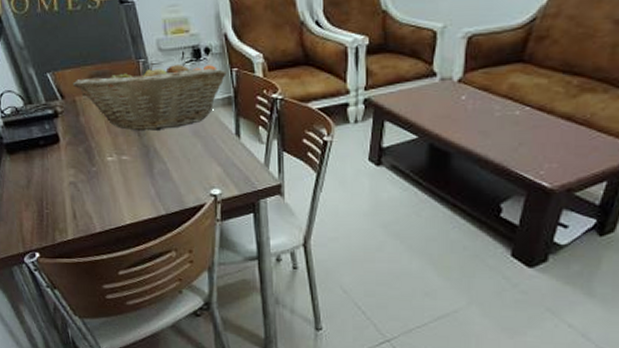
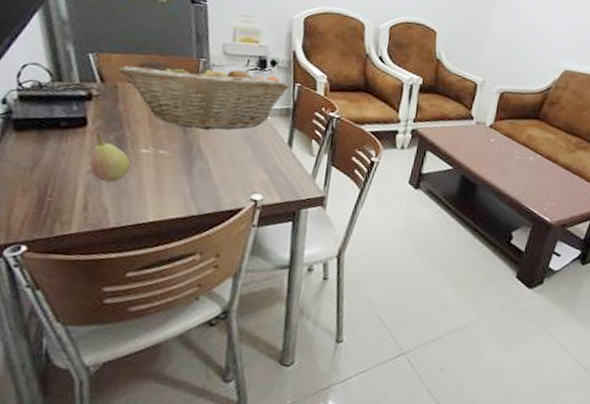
fruit: none [68,146,102,191] -> present [89,132,131,182]

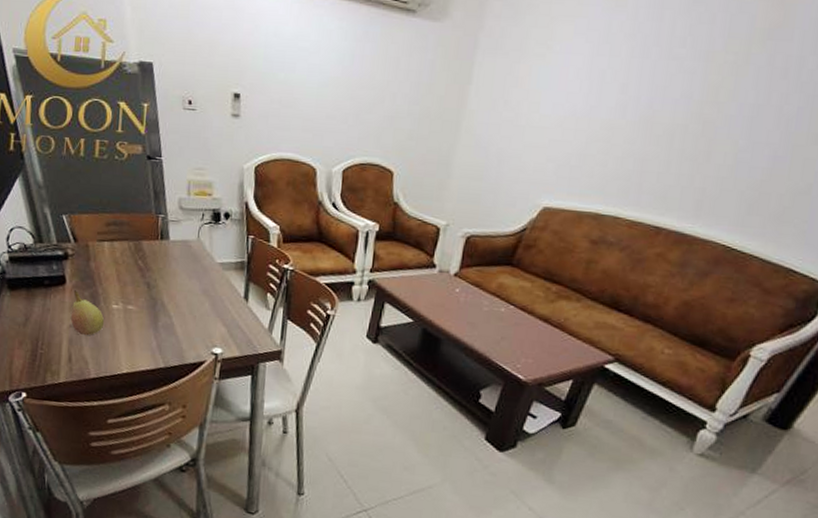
fruit basket: present [118,62,289,130] -> none [88,217,243,285]

